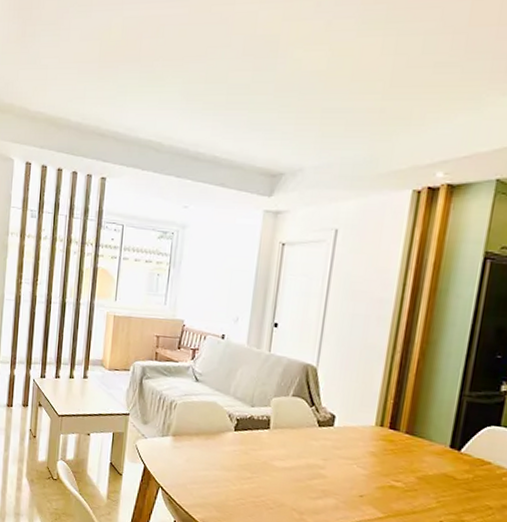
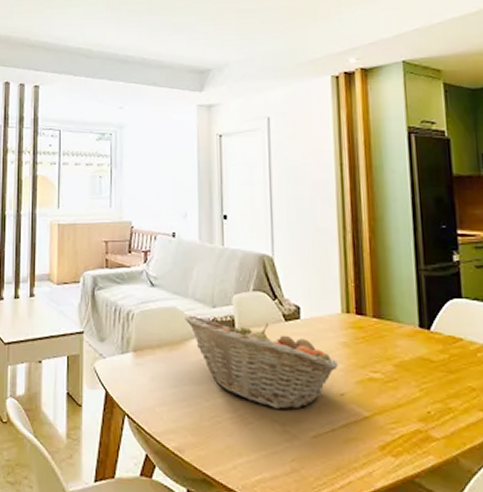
fruit basket: none [223,411,364,503] -> present [185,315,339,409]

